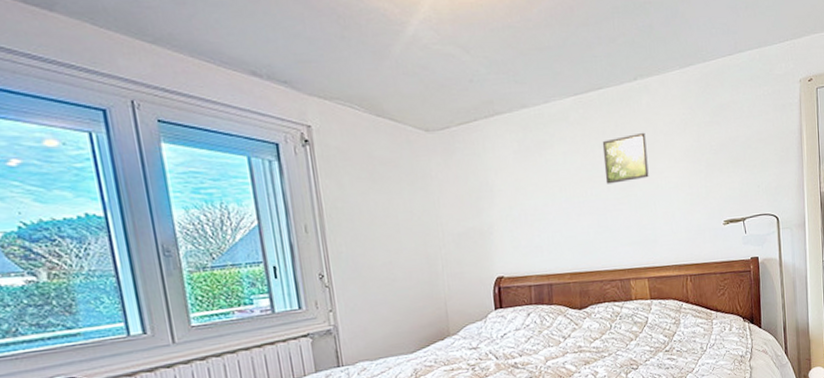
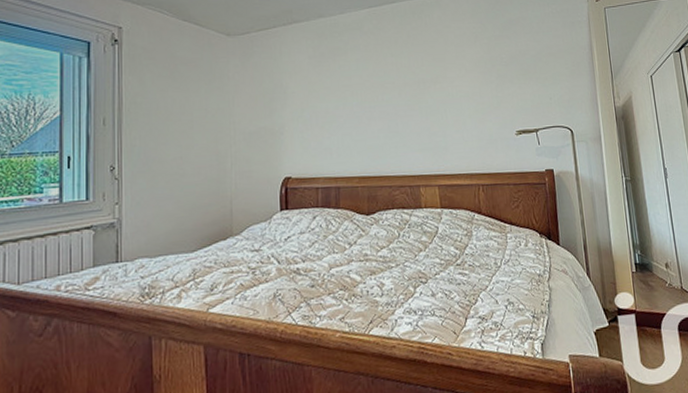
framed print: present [602,132,649,184] -> none [394,43,440,91]

